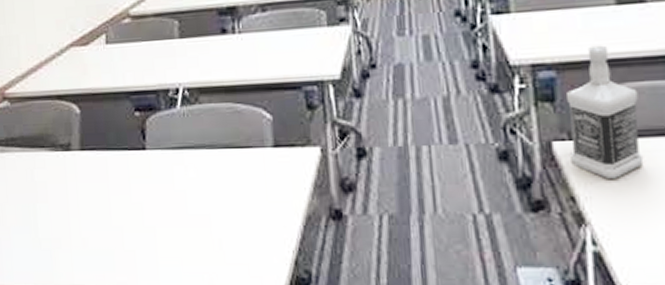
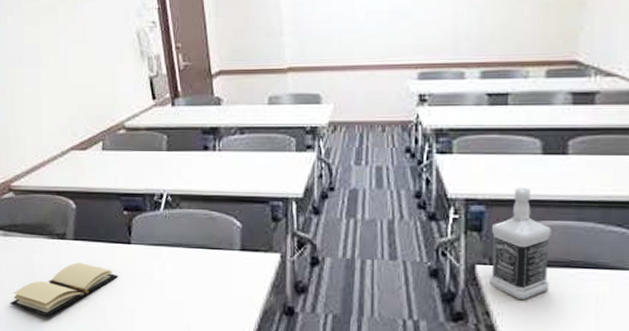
book: none [11,177,134,243] -> present [9,263,118,317]

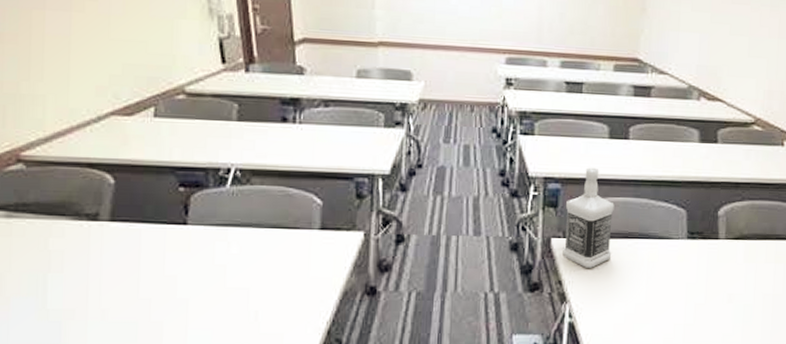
book: present [9,263,118,317] -> none [10,248,169,315]

